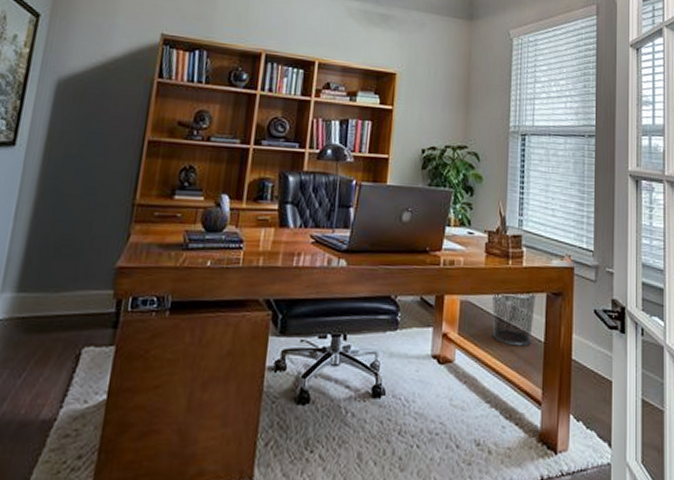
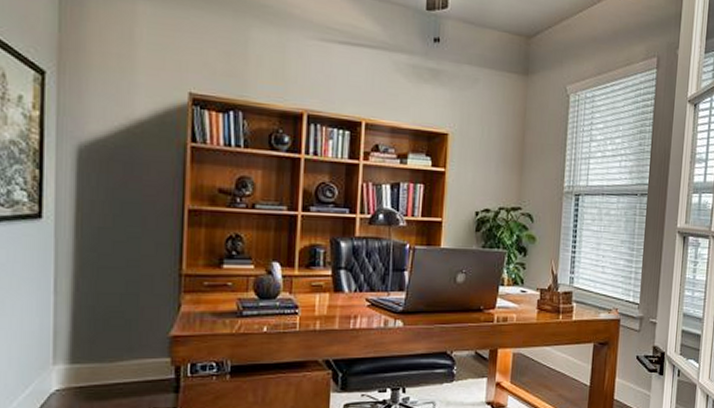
waste bin: present [491,292,537,347] -> none [542,343,584,391]

